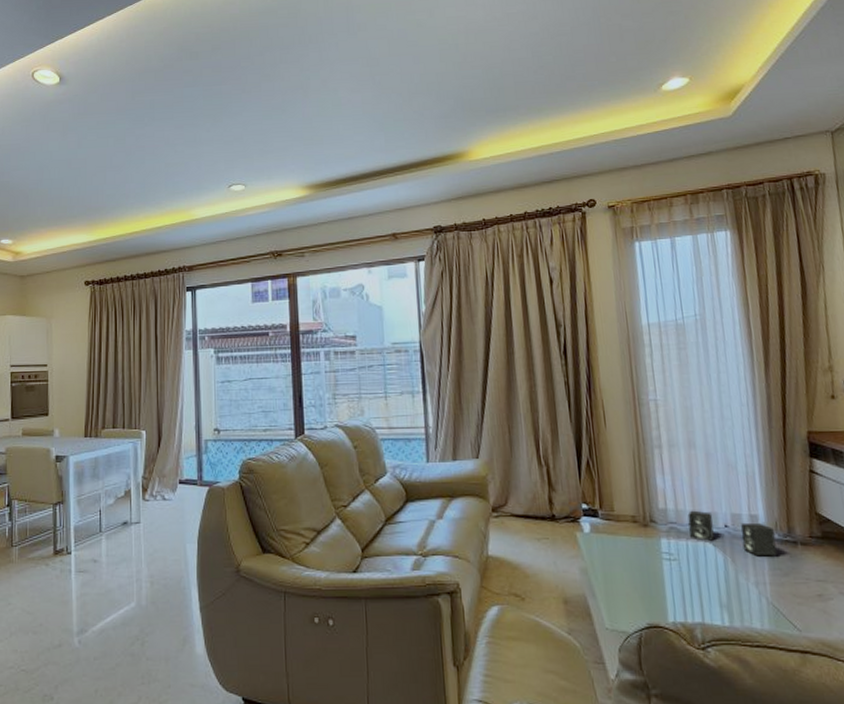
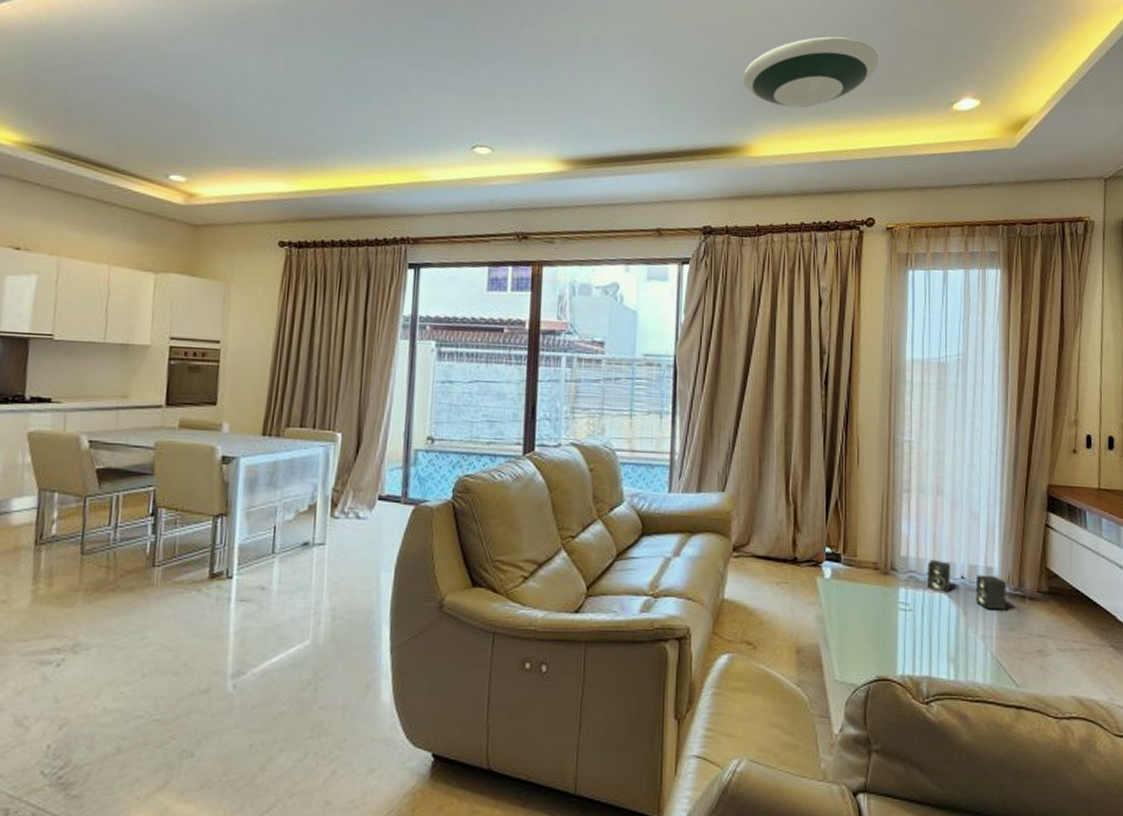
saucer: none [456,43,583,112] -> present [743,36,879,108]

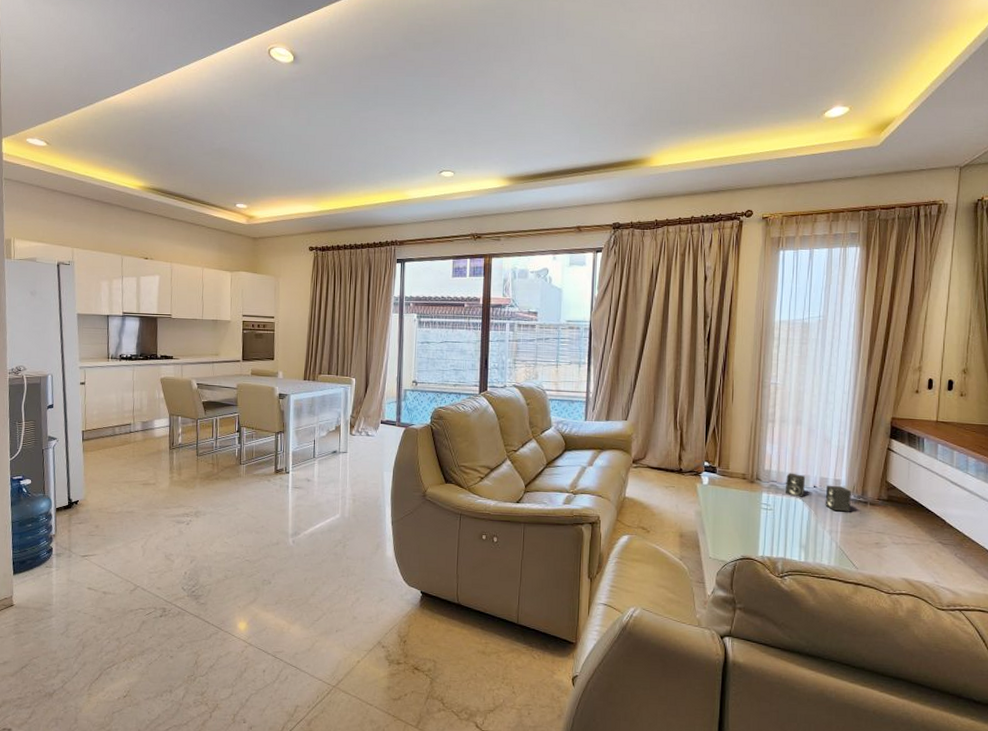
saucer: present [743,36,879,108] -> none [647,64,761,125]

